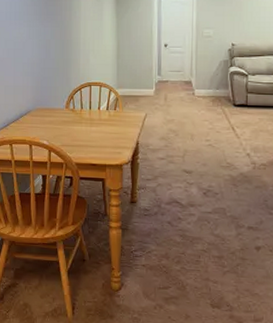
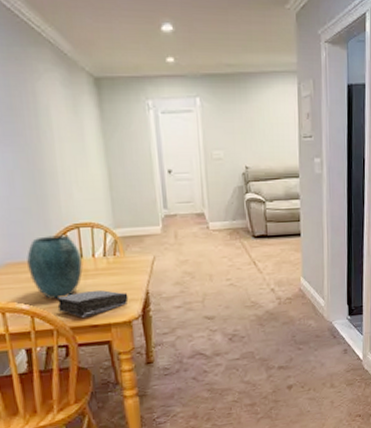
vase: none [51,90,90,139] -> present [27,235,83,299]
book: none [68,136,122,158] -> present [57,290,129,319]

